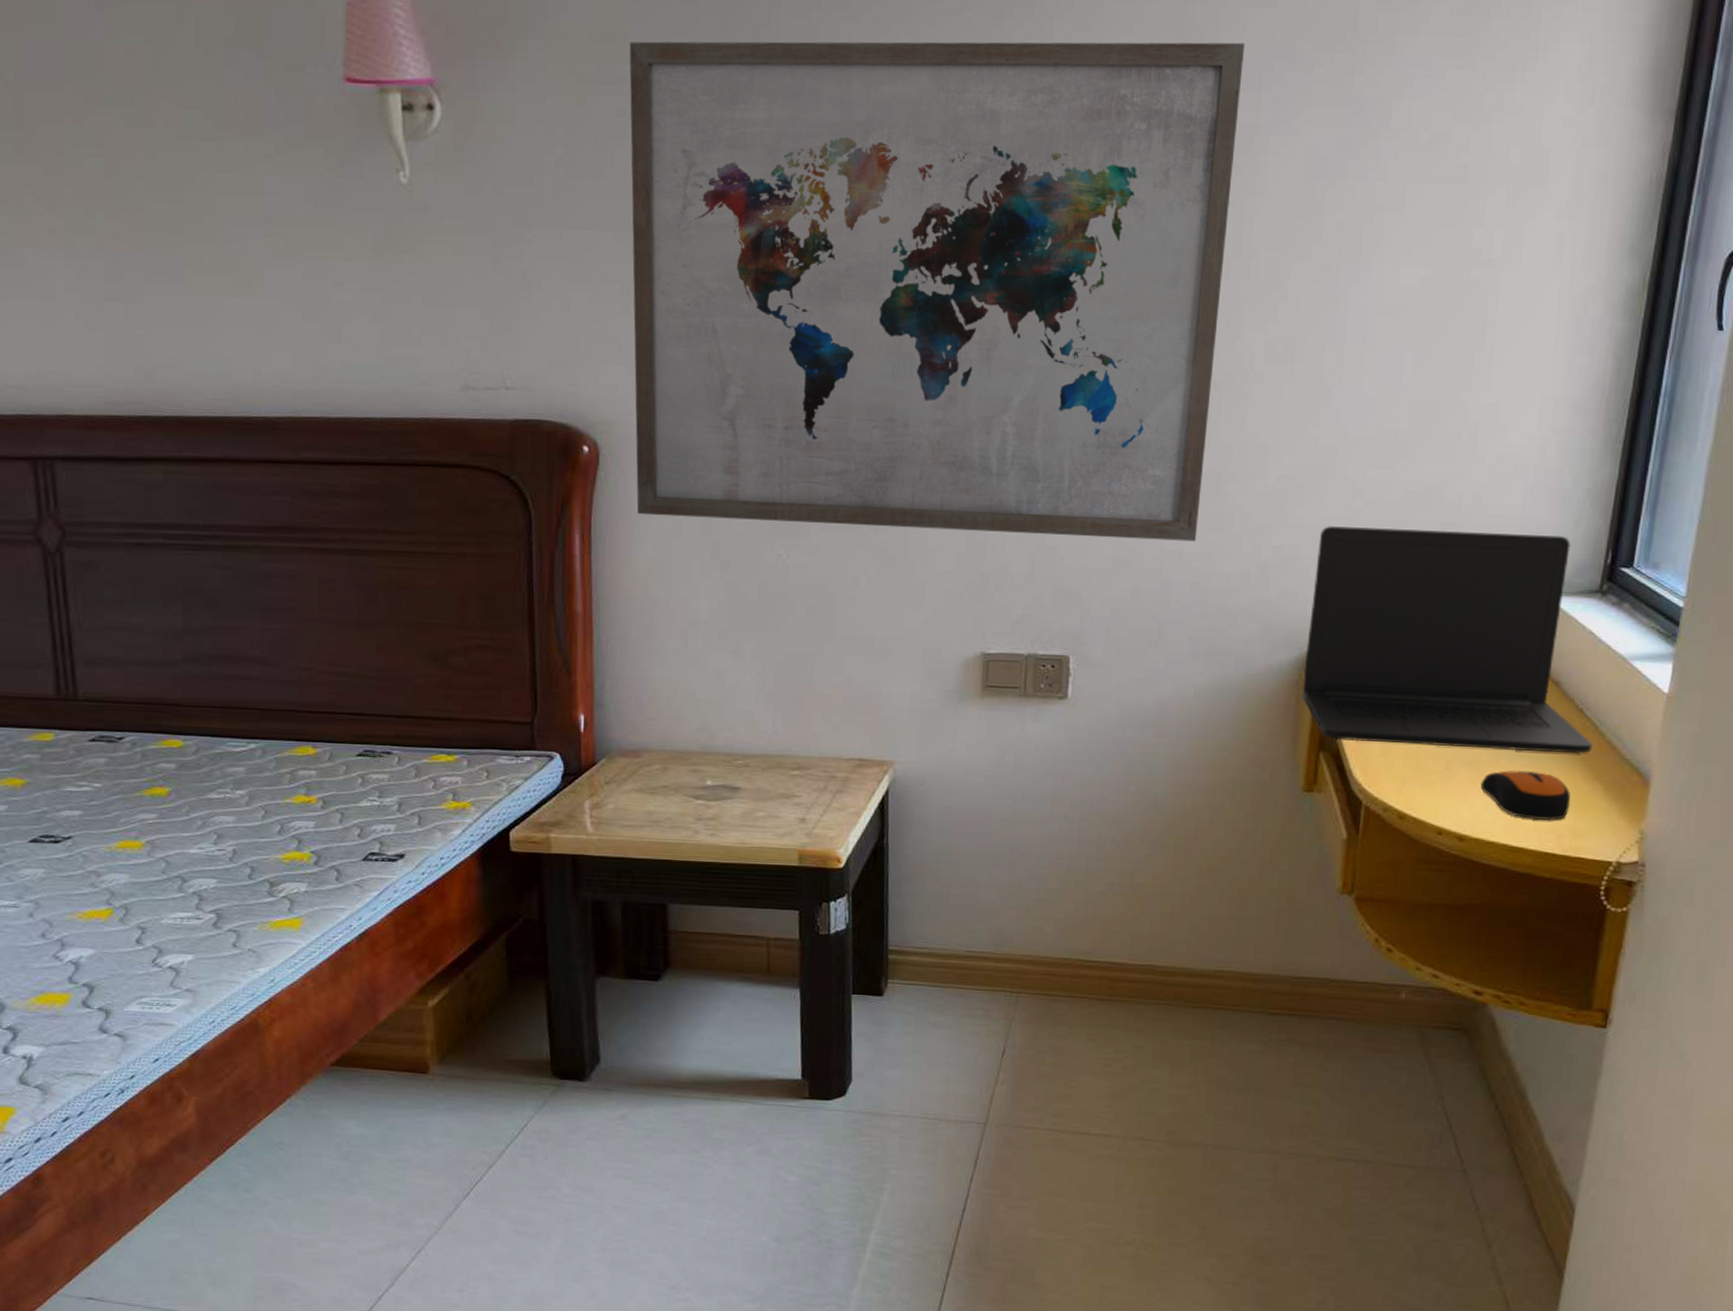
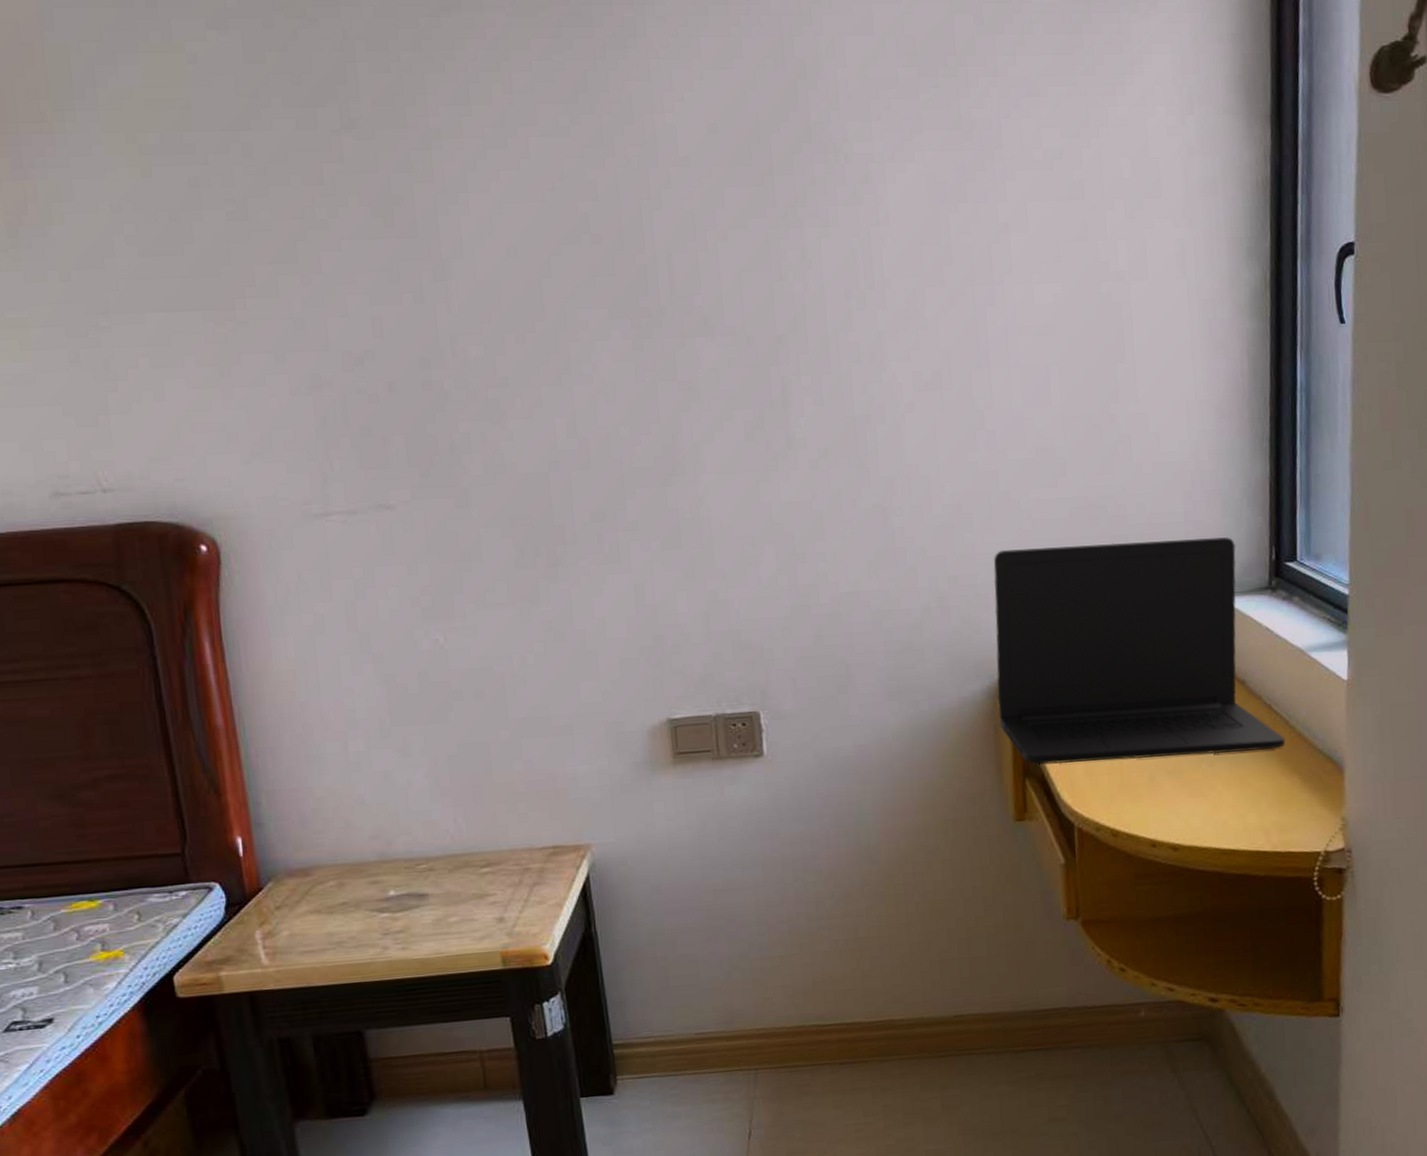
wall art: present [629,41,1244,542] -> none [193,72,872,614]
computer mouse: present [1480,770,1571,821] -> none [1185,771,1273,821]

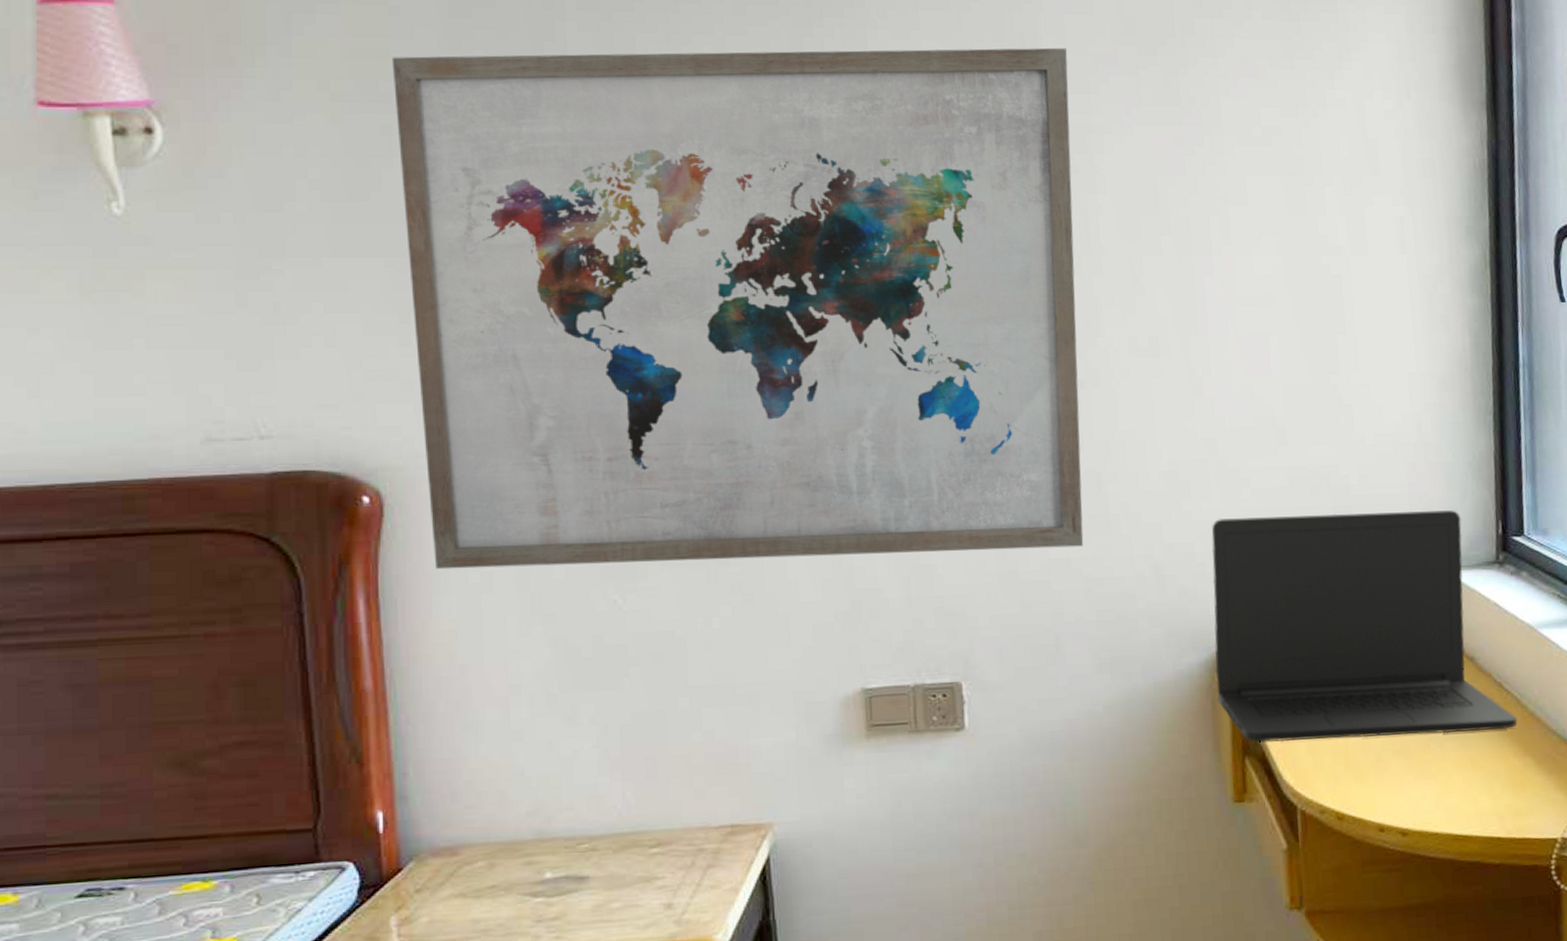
wall art: none [193,72,872,614] -> present [391,47,1084,570]

